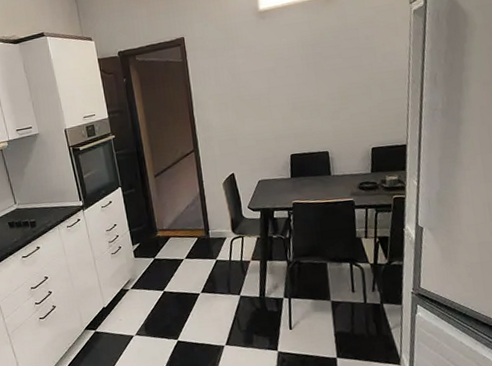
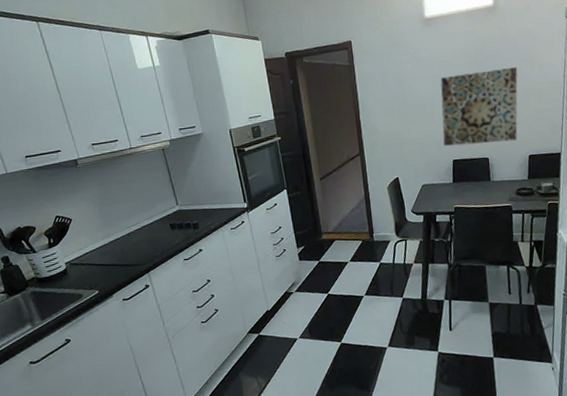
wall art: none [276,56,359,141] -> present [440,66,518,146]

